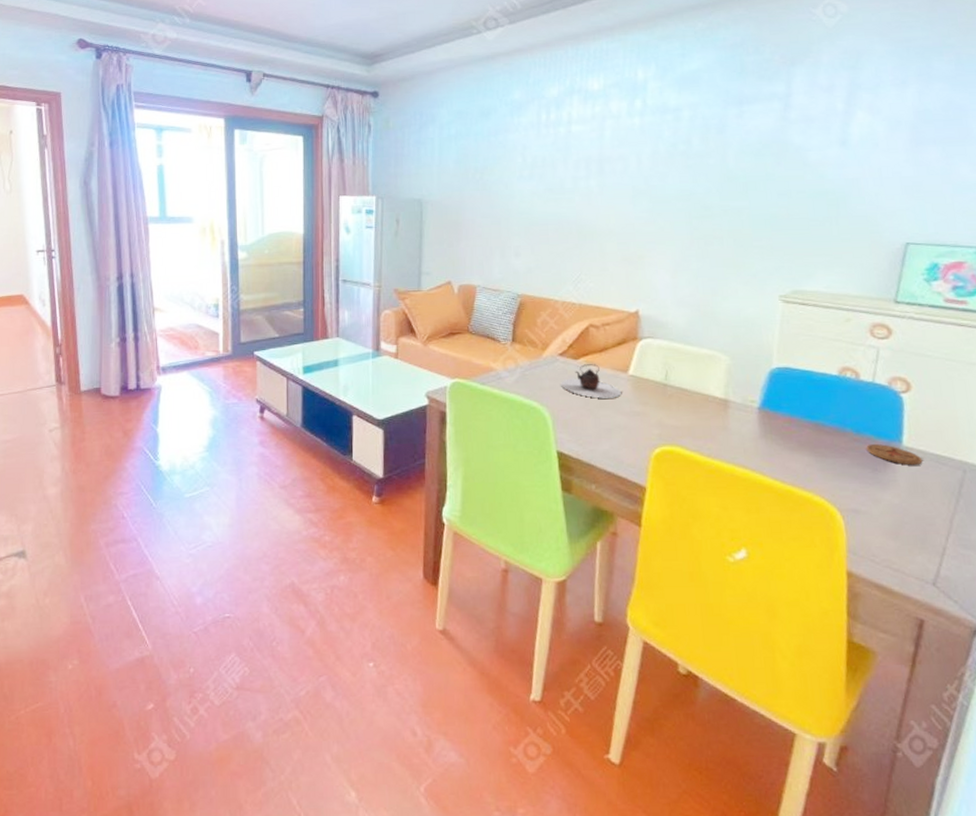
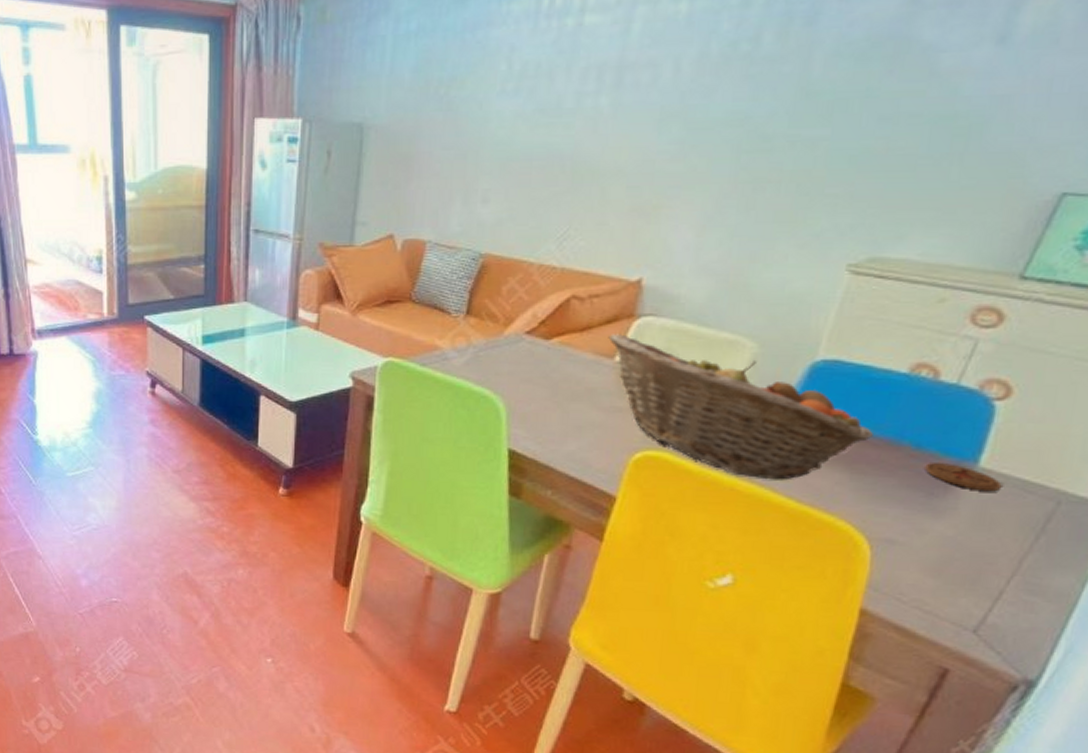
teapot: present [561,364,622,399] -> none [524,346,603,389]
fruit basket: none [621,353,824,465] -> present [608,334,873,480]

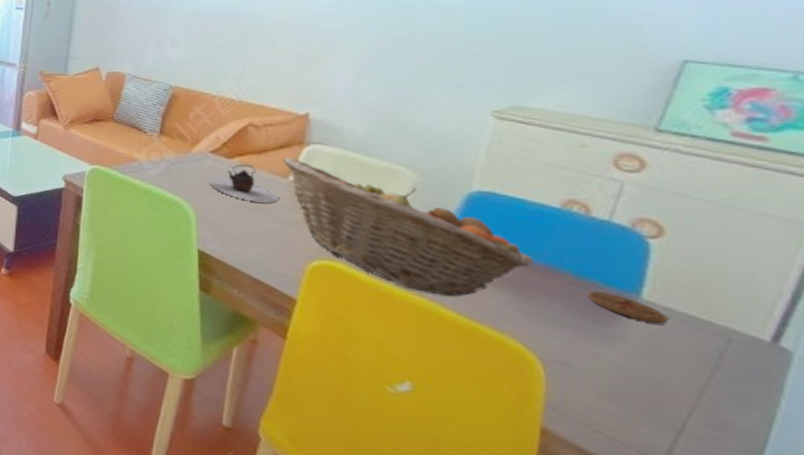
teapot: none [524,346,603,389] -> present [210,164,279,203]

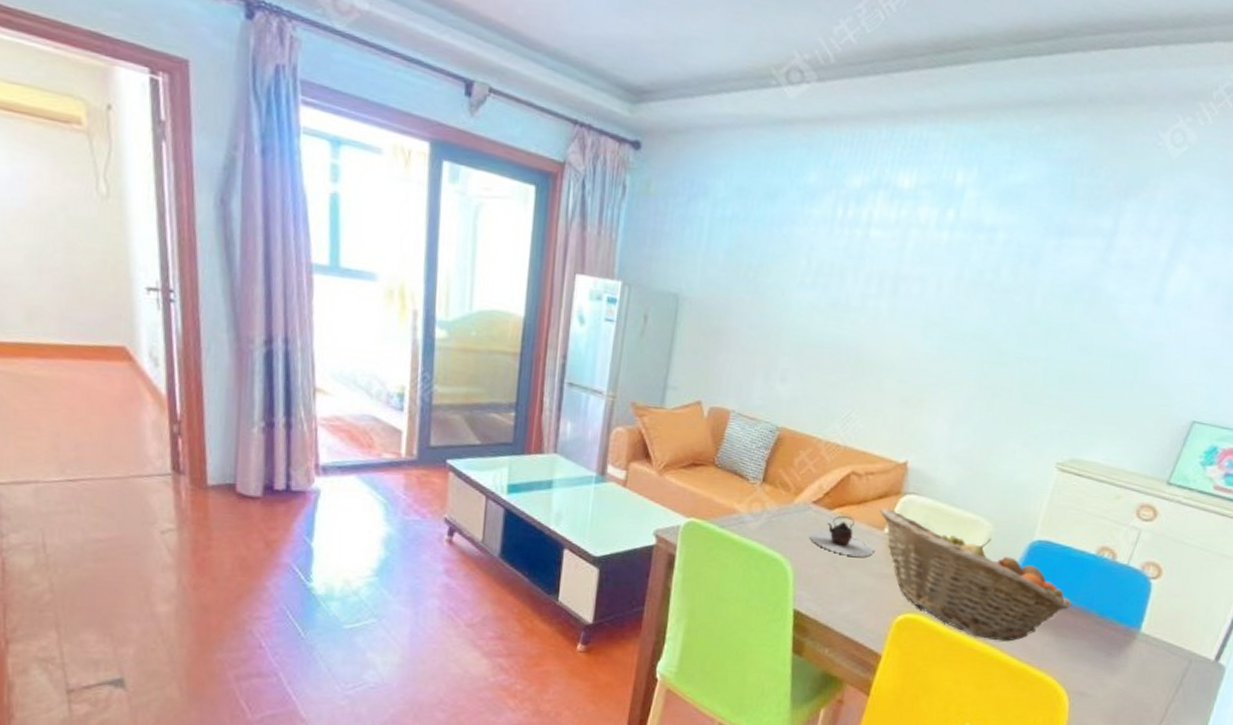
coaster: present [588,292,668,324] -> none [1106,628,1156,653]

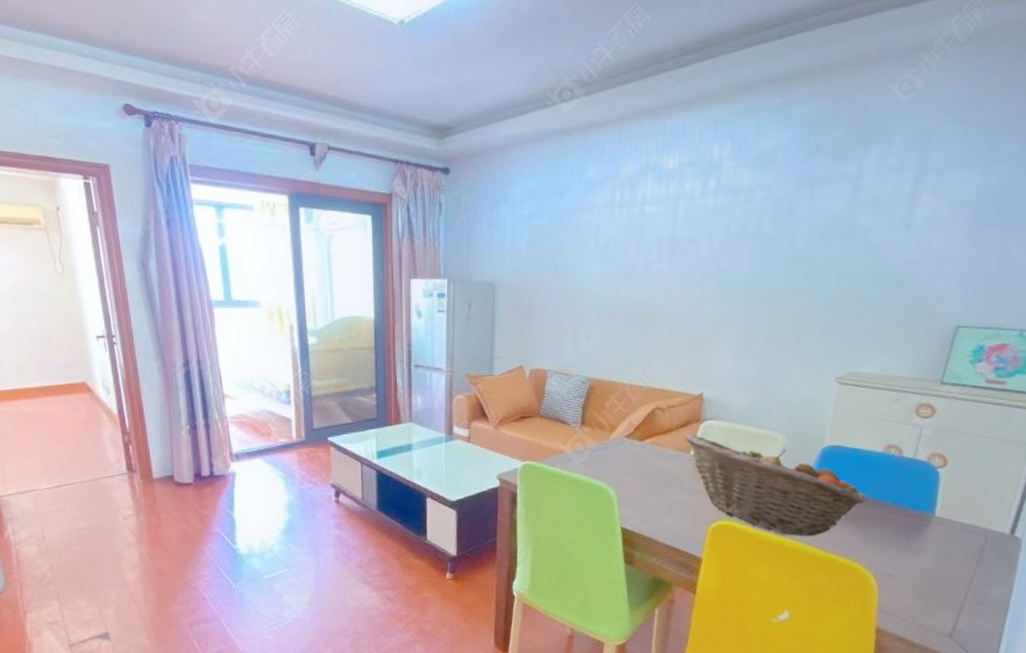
teapot: present [809,516,874,557] -> none [627,445,684,478]

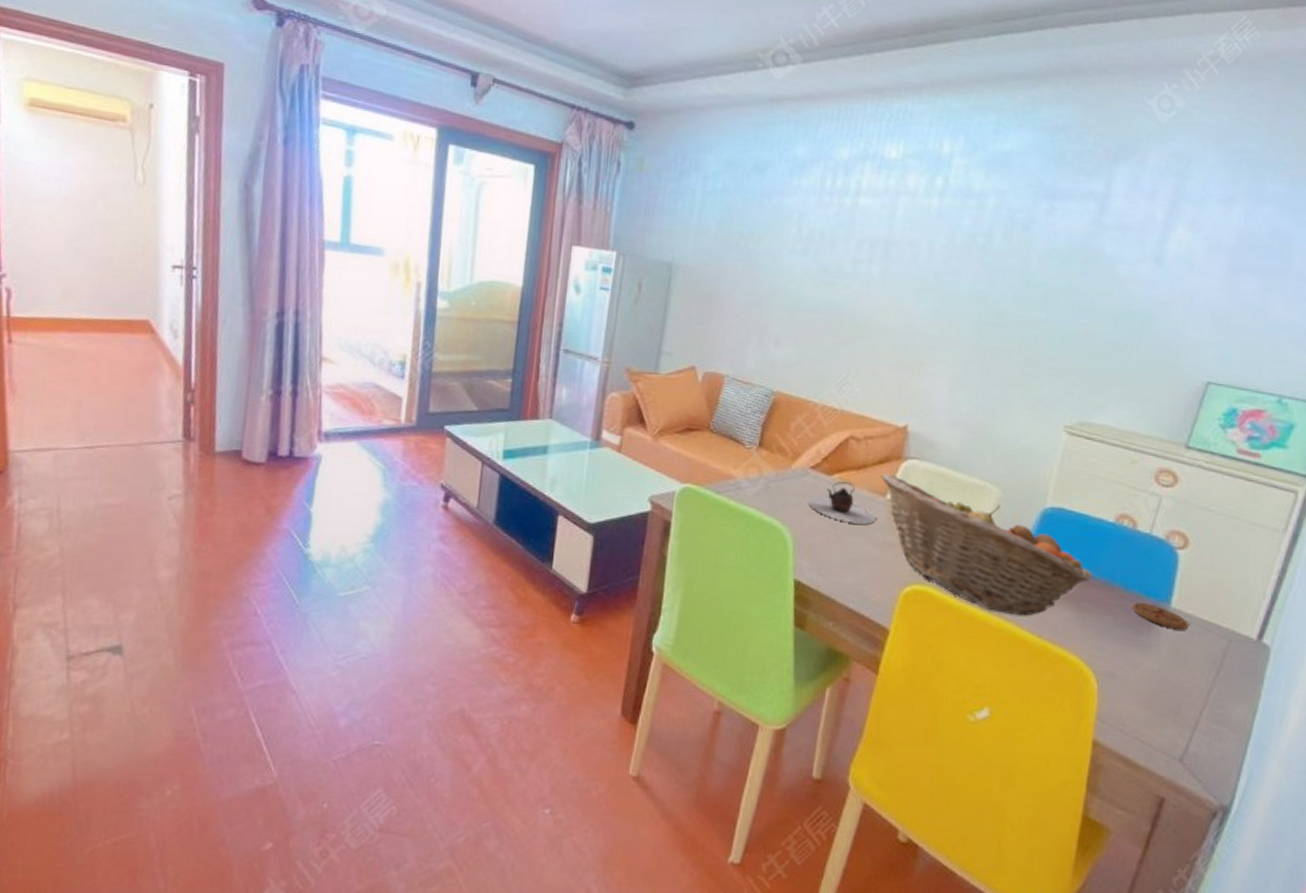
teapot: none [627,445,684,478] -> present [809,482,877,524]
coaster: none [903,515,951,533] -> present [1132,603,1189,630]

